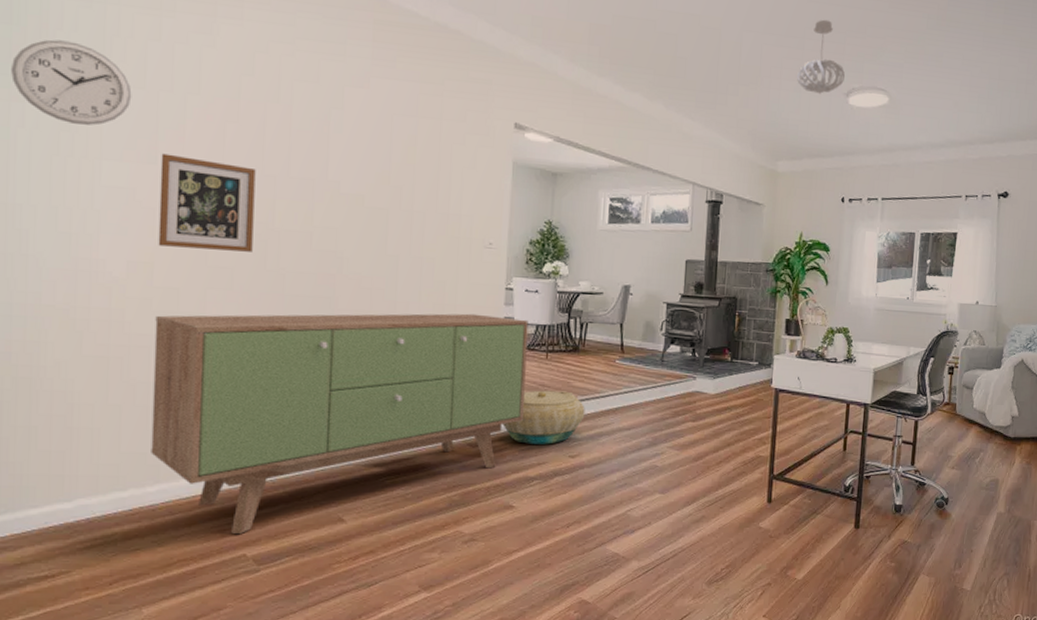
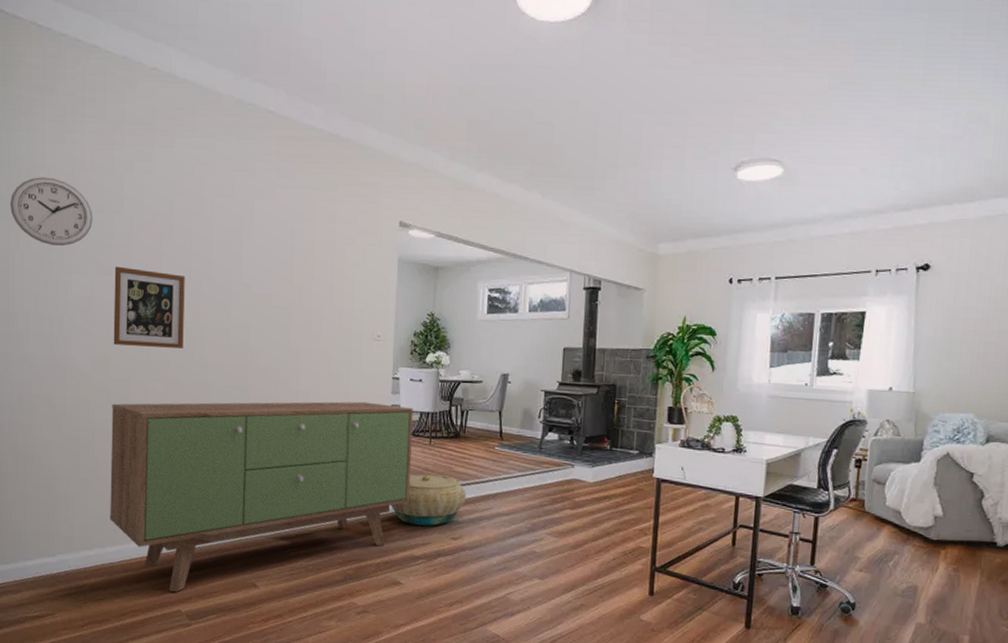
pendant light: present [796,19,845,94] -> none [678,91,733,171]

